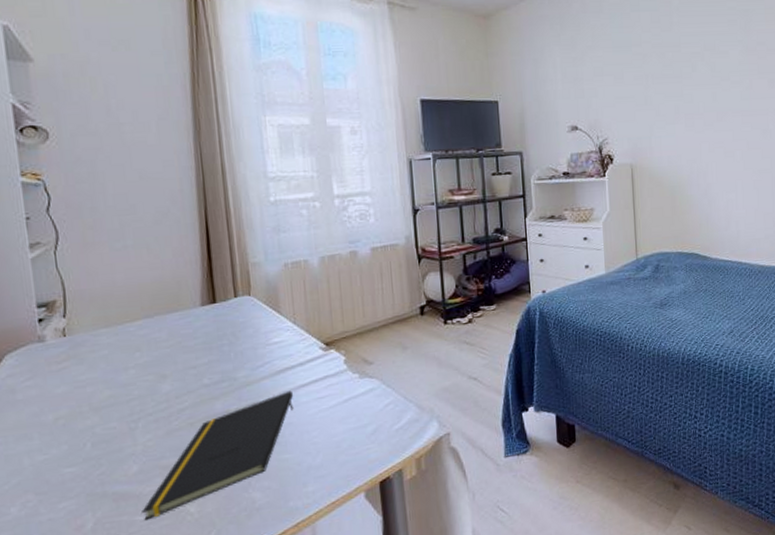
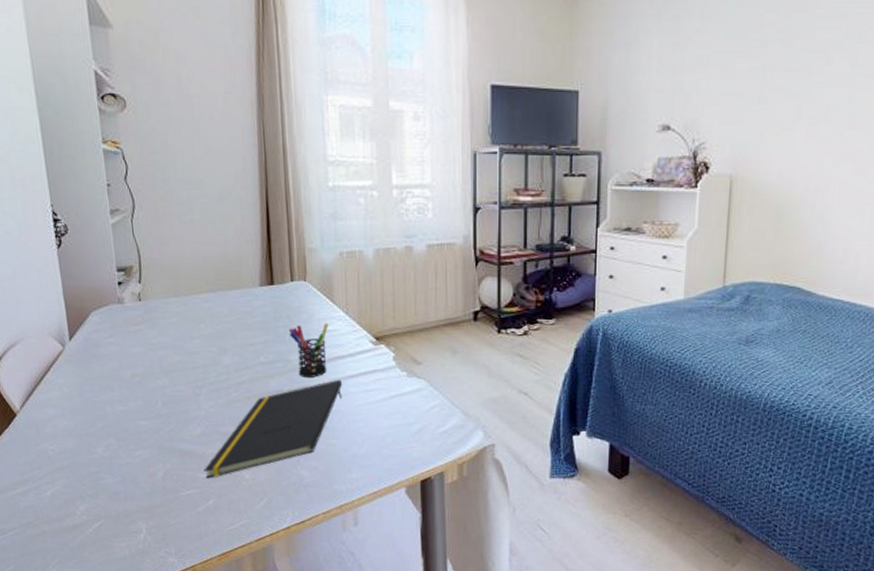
pen holder: none [233,335,277,394] -> present [288,323,329,377]

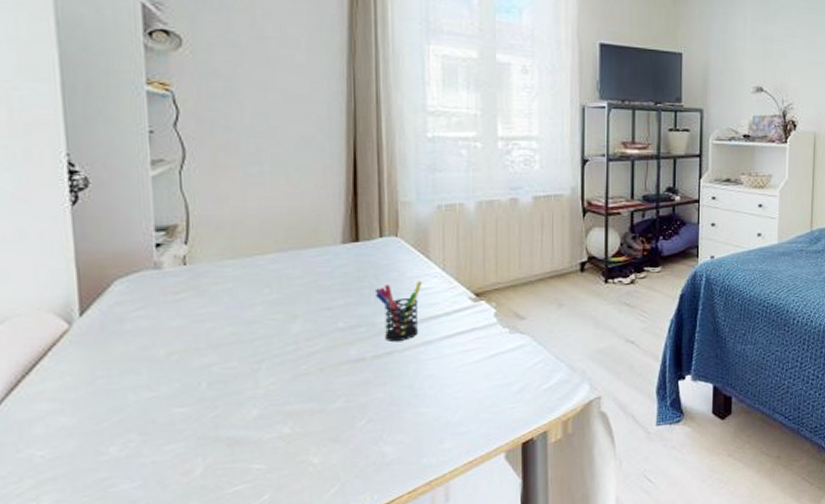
notepad: present [204,379,343,479] -> none [259,341,437,470]

